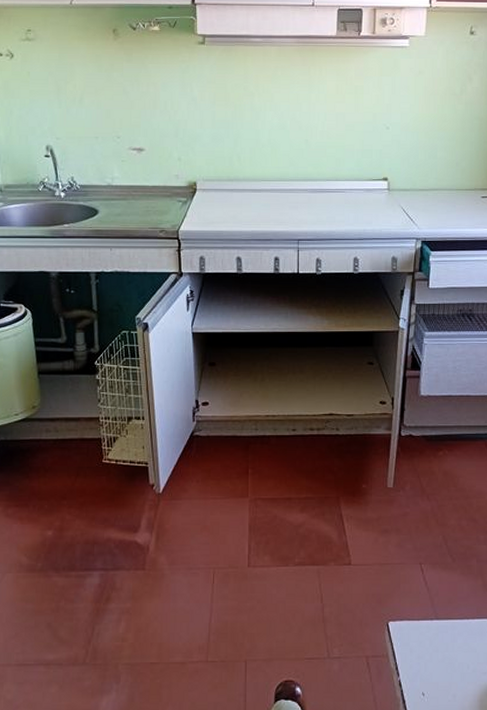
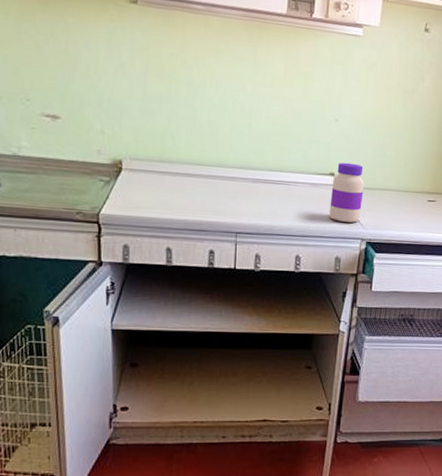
jar: none [384,167,417,223] -> present [329,162,364,223]

